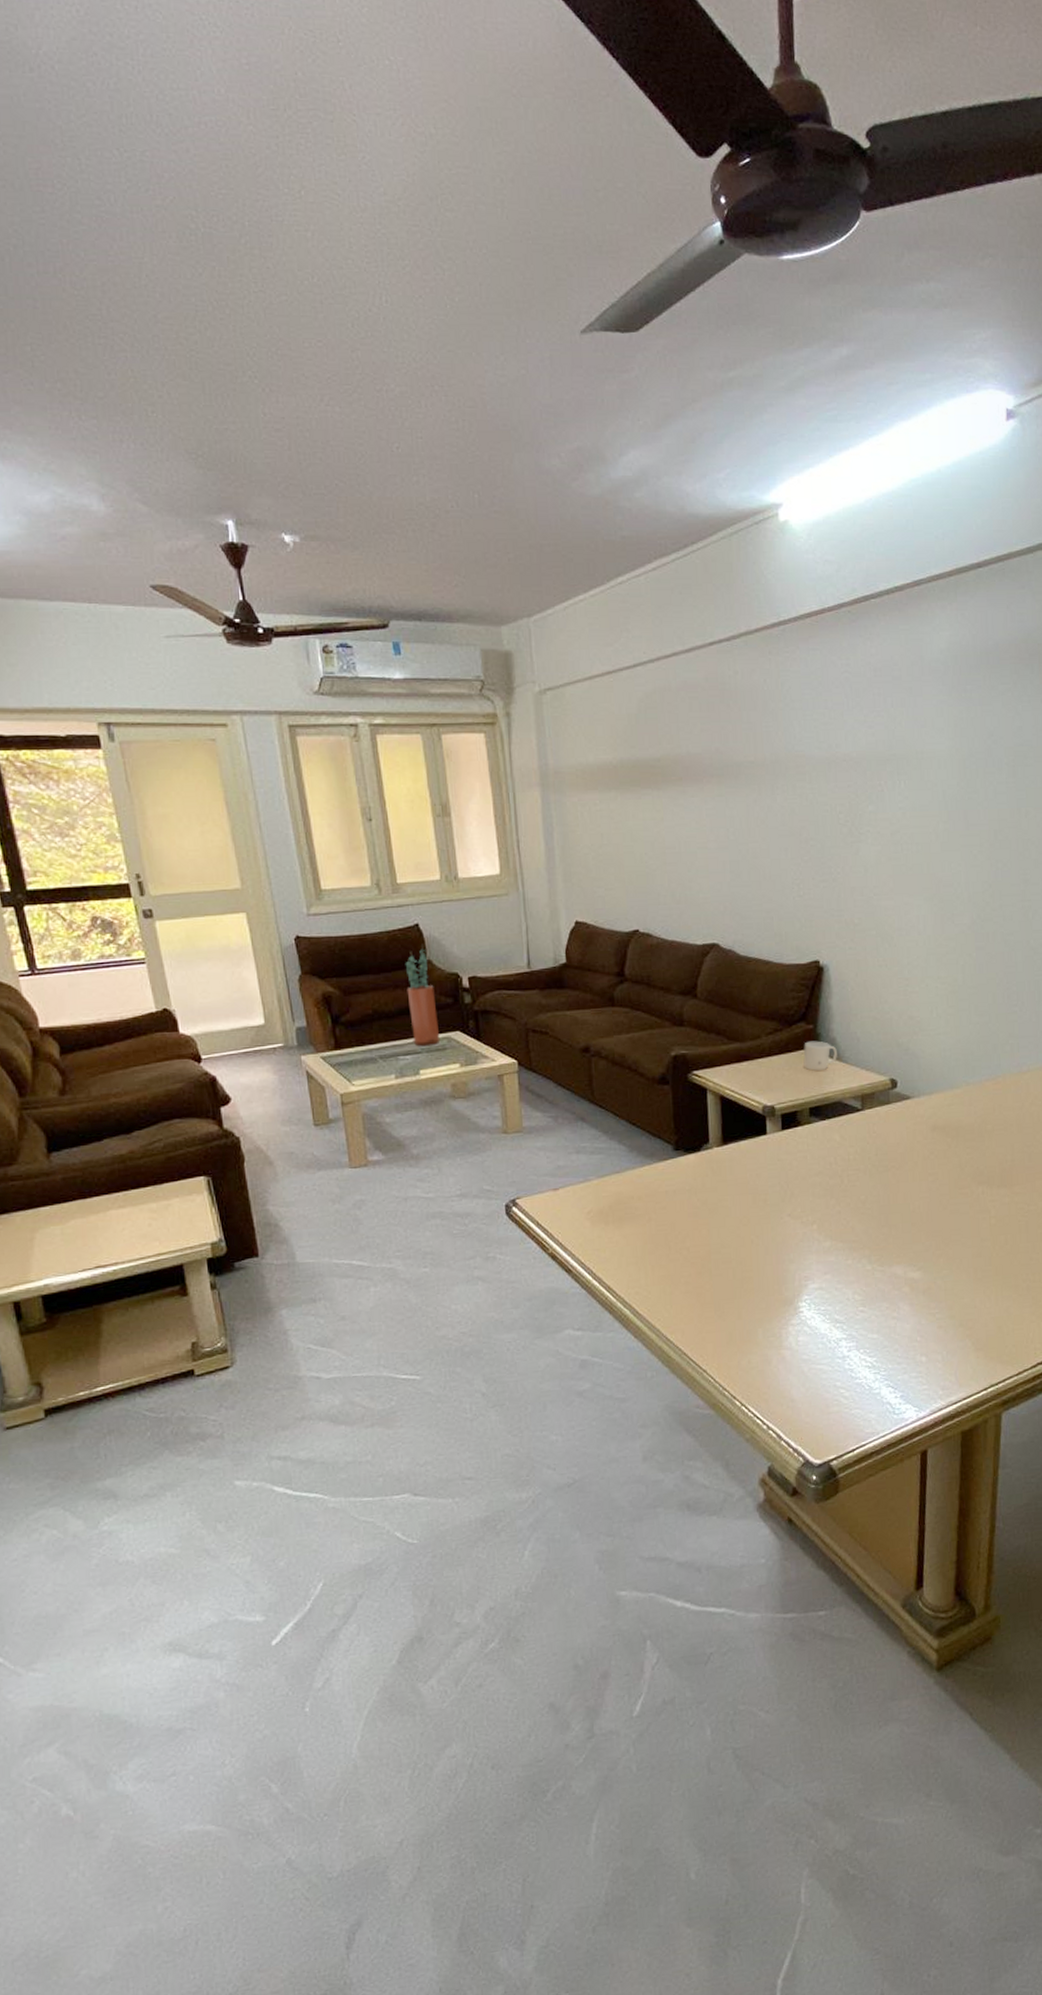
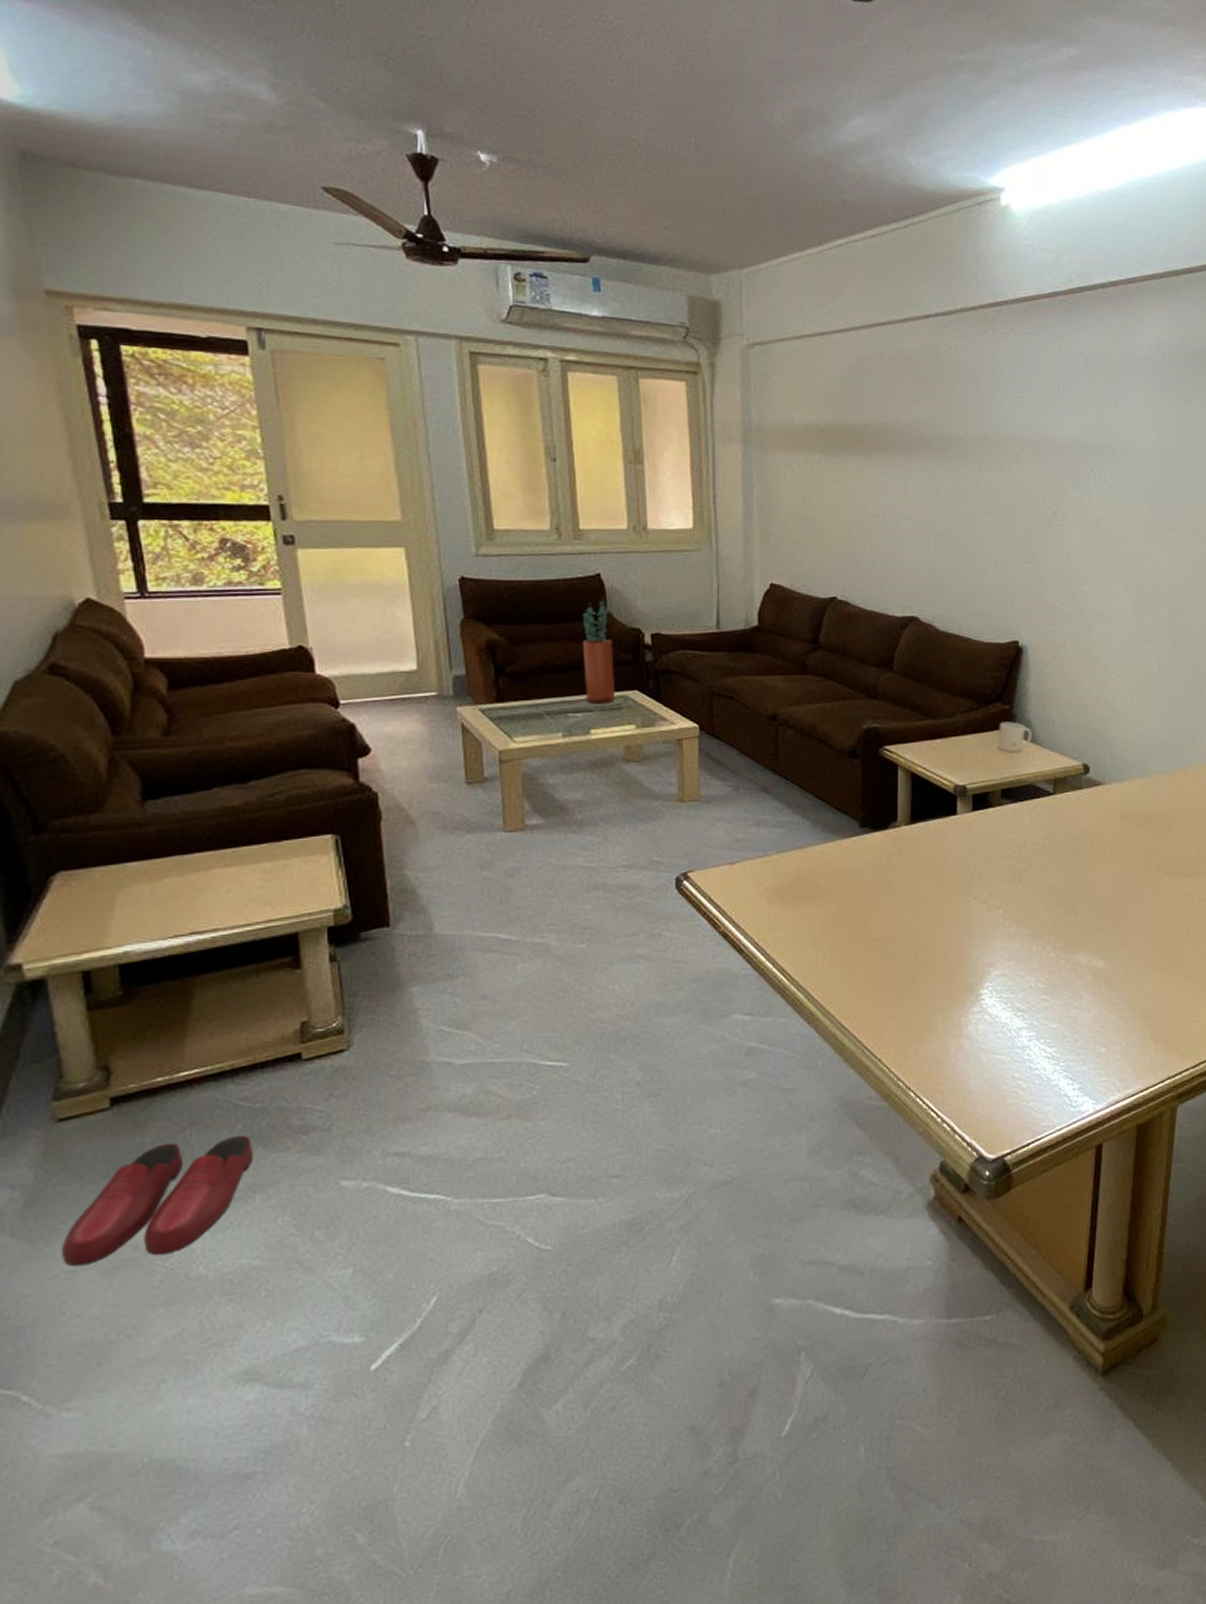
slippers: none [18,1441,162,1551] -> present [62,1135,254,1266]

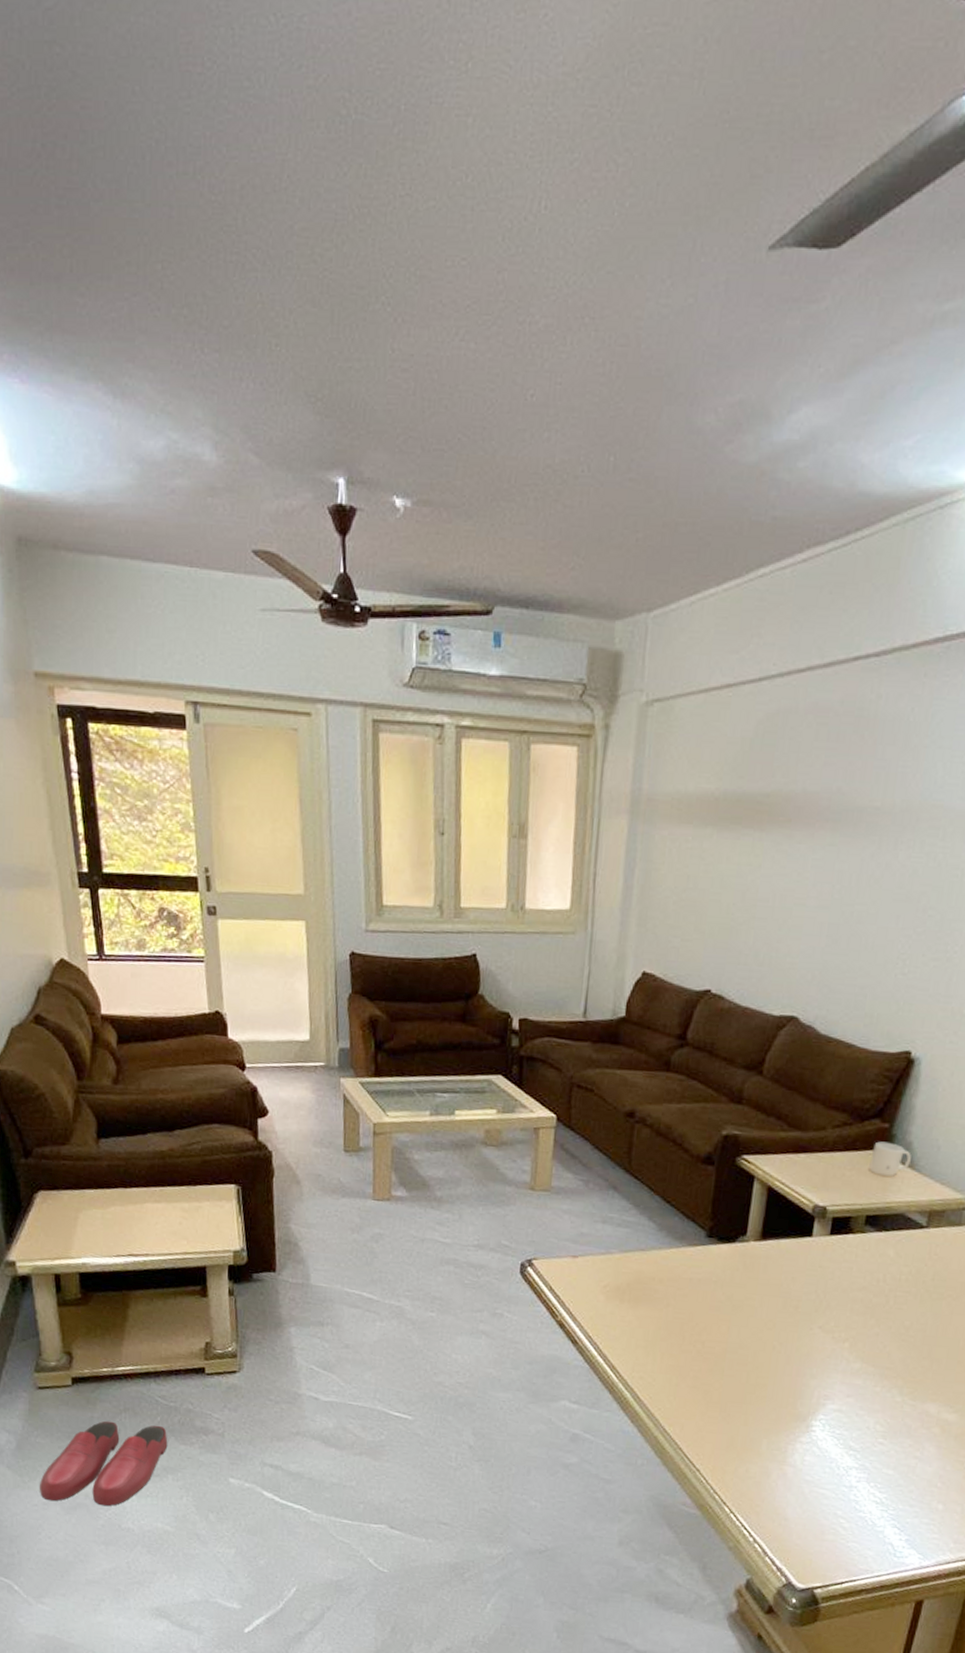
vase: present [582,596,616,705] -> none [453,977,483,1088]

